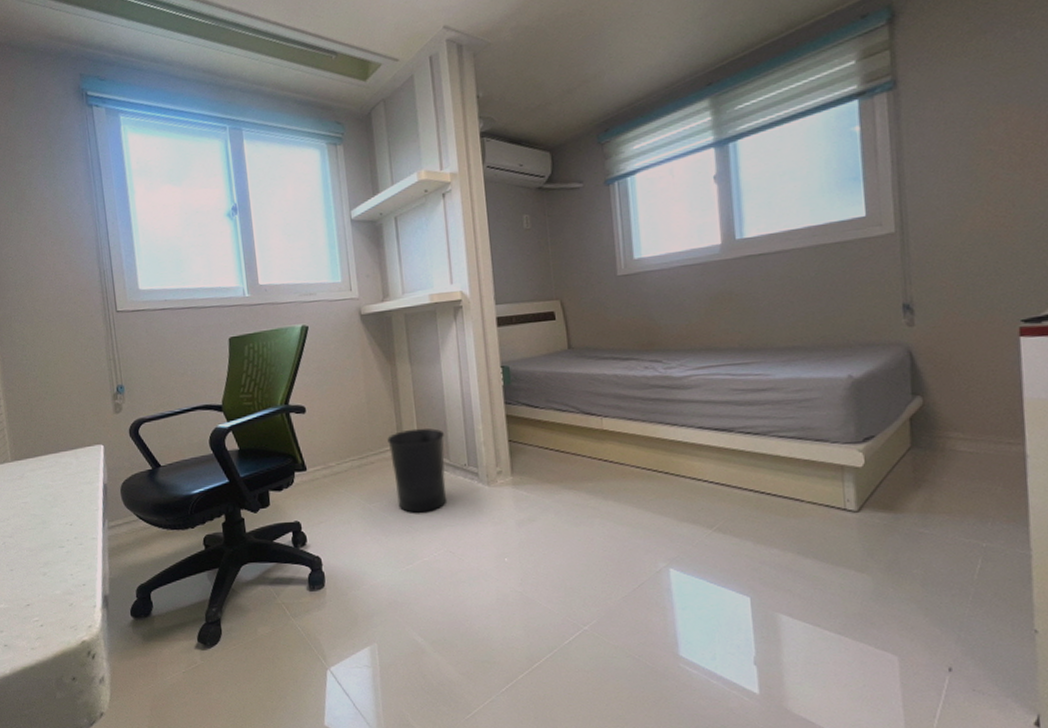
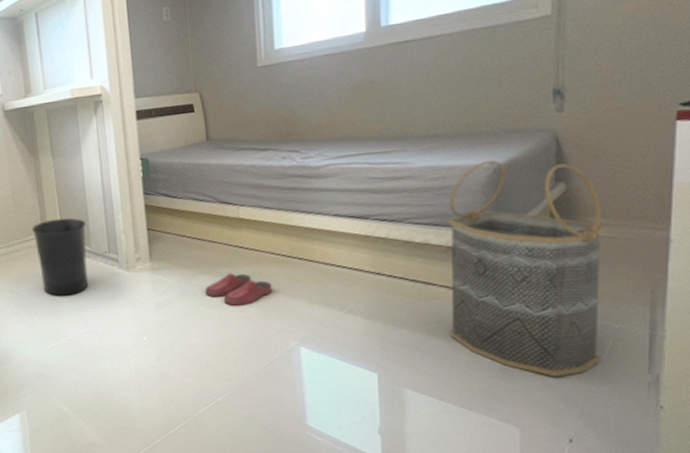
slippers: none [569,488,639,524] -> present [204,273,273,306]
basket: none [811,372,972,600] -> present [448,159,606,377]

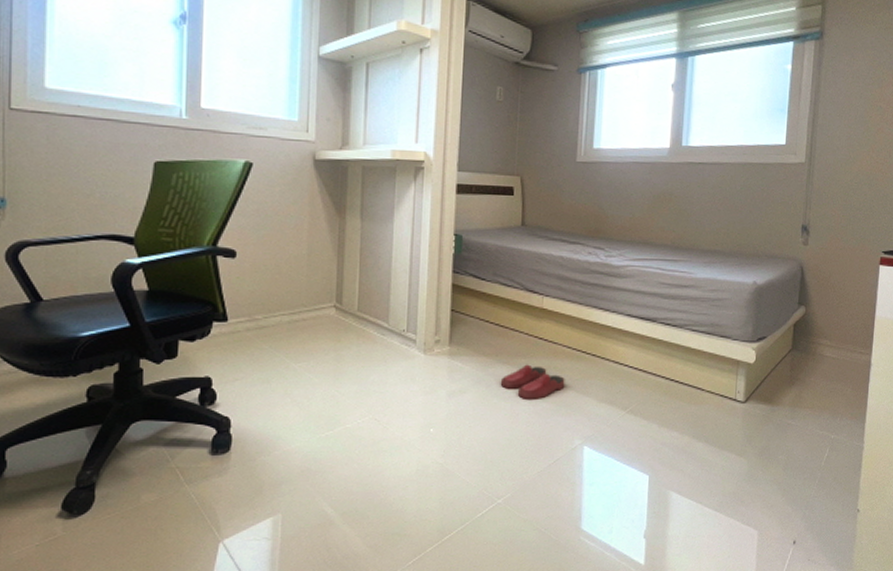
waste bin: present [32,218,89,297] -> none [325,288,386,378]
basket: present [448,159,606,377] -> none [710,279,830,482]

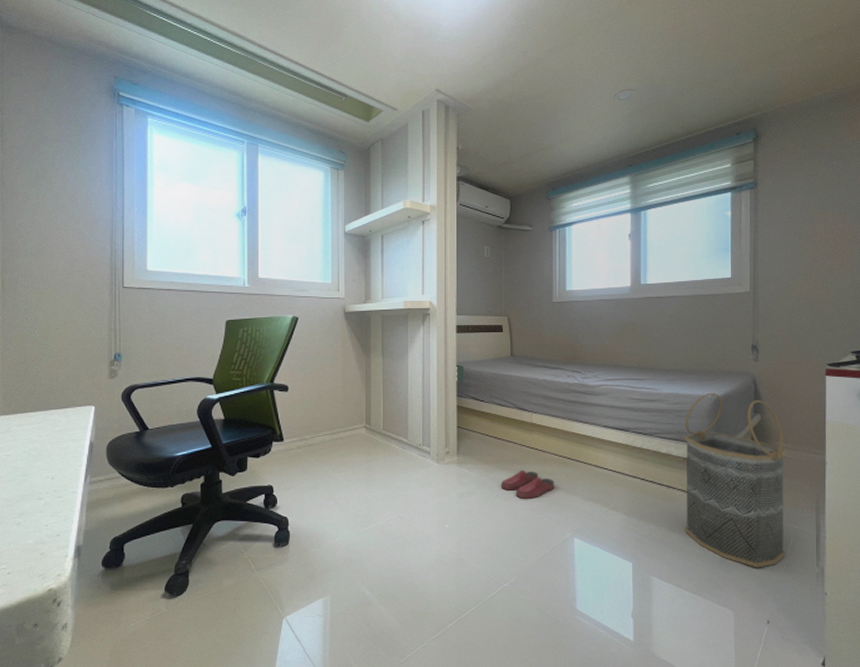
basket: none [710,279,830,482] -> present [684,392,787,568]

